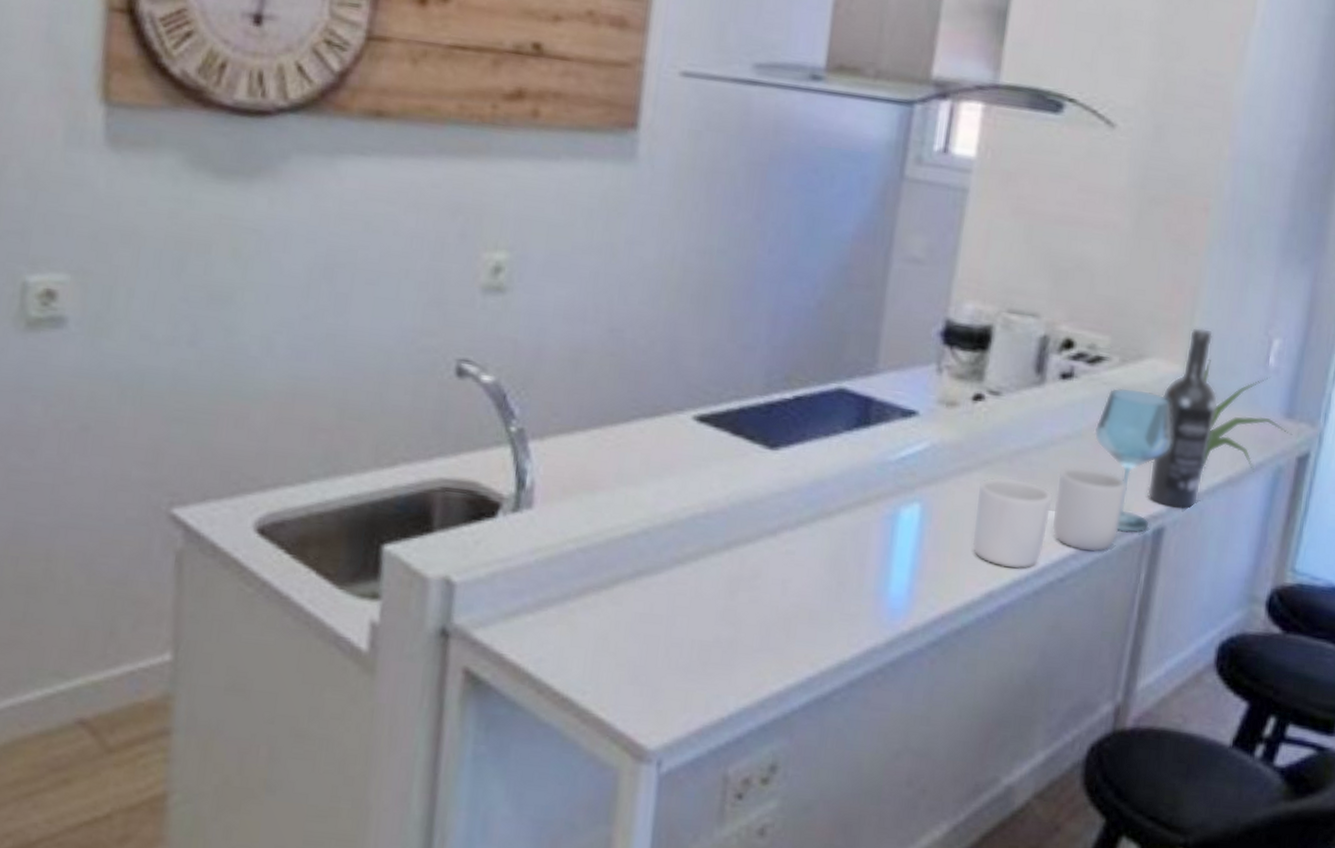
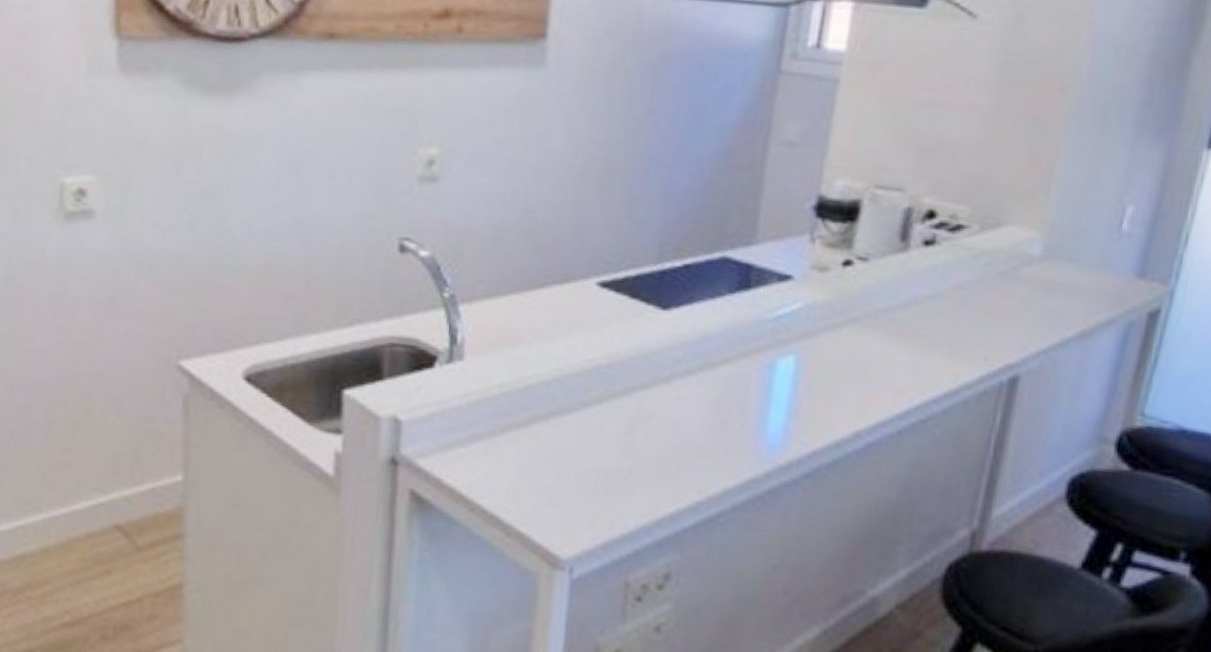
mug: present [972,477,1053,569] -> none [842,332,916,412]
mug: present [1052,466,1128,552] -> none [914,322,986,398]
wine glass: present [1094,388,1172,533] -> none [954,253,1028,381]
wine bottle: present [1147,326,1218,510] -> none [1004,196,1073,360]
plant: present [1203,353,1293,472] -> none [1057,220,1144,327]

